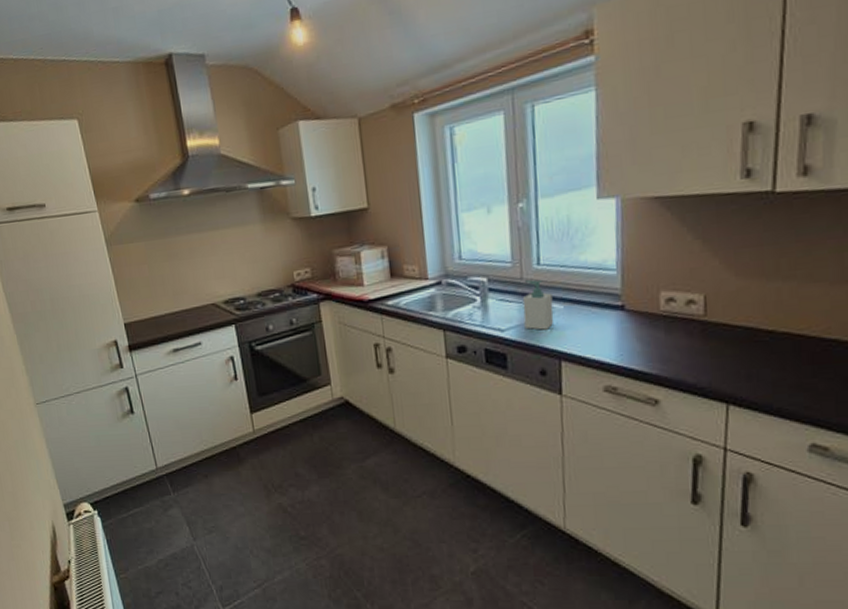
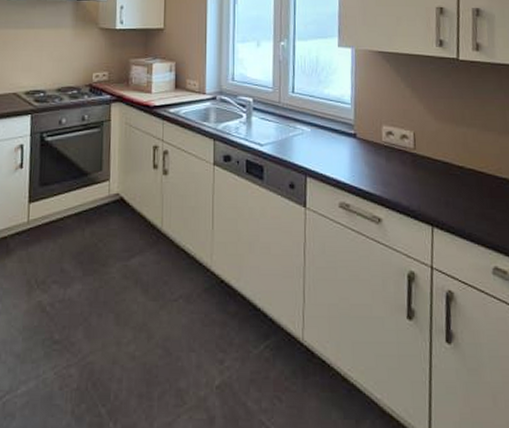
soap bottle: present [522,280,554,330] -> none [279,105,303,148]

